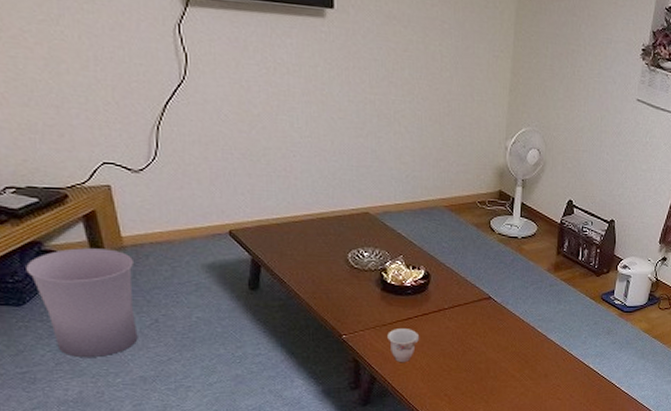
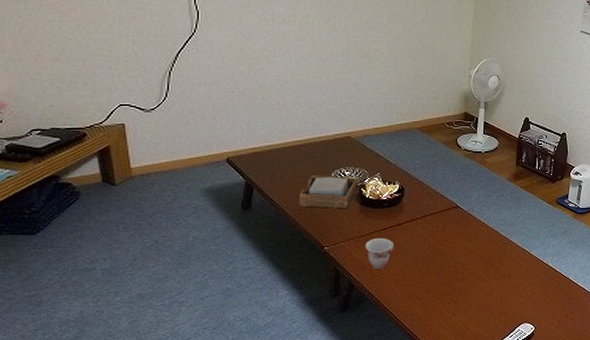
waste bin: present [26,248,138,357] -> none [43,179,140,279]
napkin holder: none [312,255,377,295] -> present [298,175,357,209]

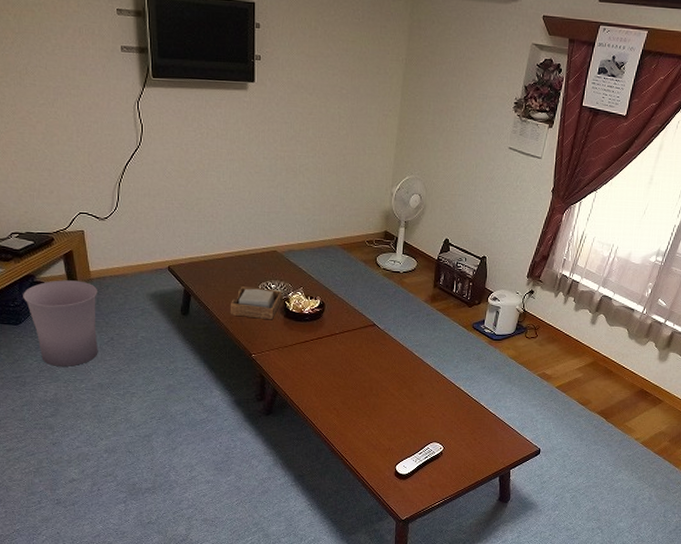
waste bin: none [43,179,140,279] -> present [23,280,98,367]
teacup: present [365,237,395,269] -> none [288,349,315,379]

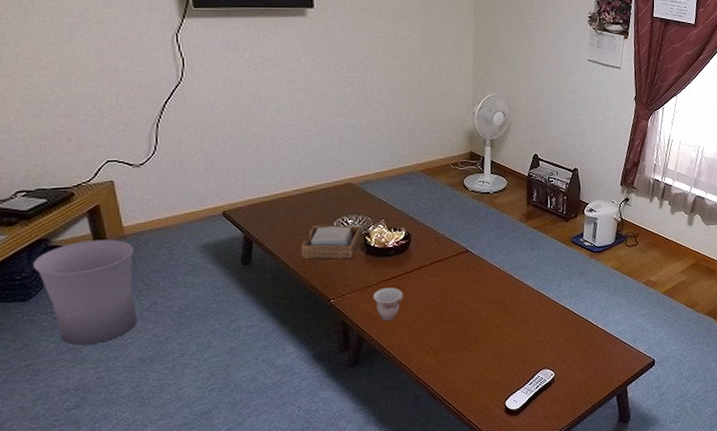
teacup: none [288,349,315,379] -> present [373,287,404,321]

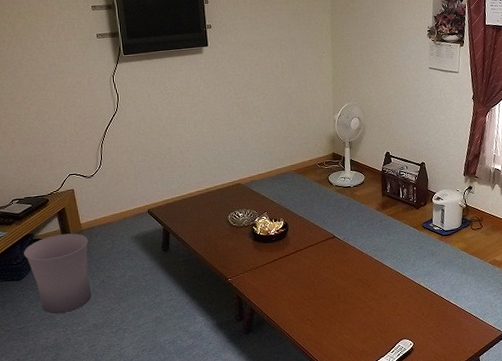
napkin holder: present [300,224,361,260] -> none [204,217,250,246]
teacup: present [373,287,404,321] -> none [260,268,285,296]

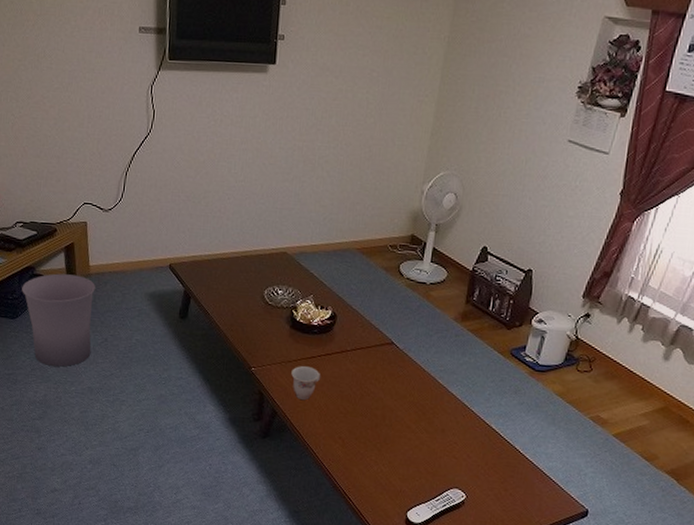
teacup: none [260,268,285,296] -> present [291,365,321,400]

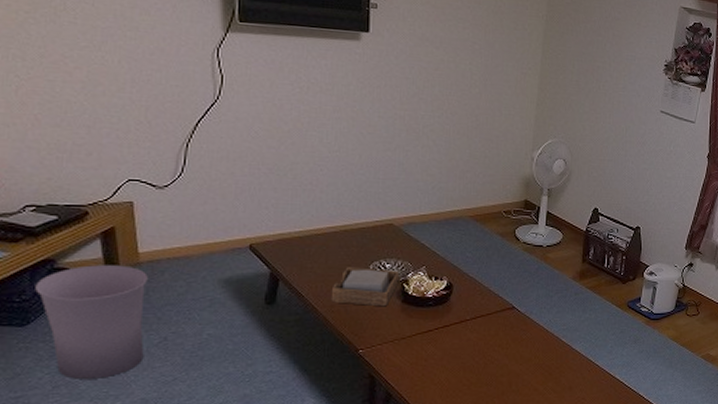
napkin holder: none [231,290,289,331] -> present [330,267,399,307]
teacup: present [291,365,321,400] -> none [406,340,440,377]

